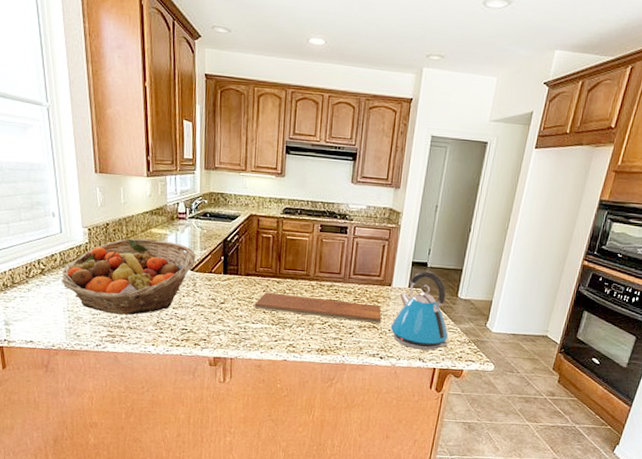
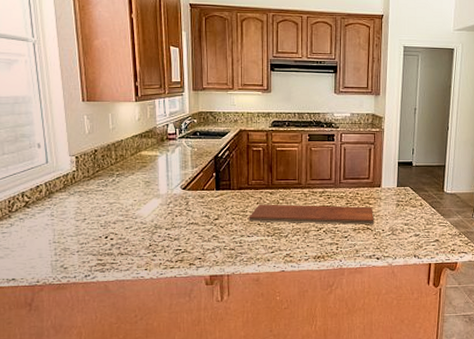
fruit basket: present [61,238,195,315] -> none [47,162,187,241]
kettle: present [390,270,449,350] -> none [384,169,441,246]

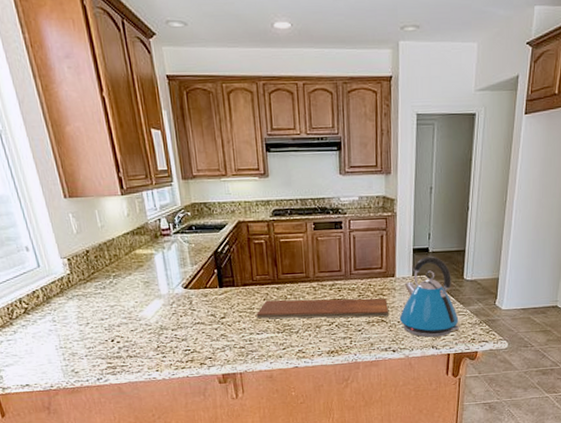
kettle: none [384,169,441,246] -> present [399,256,460,337]

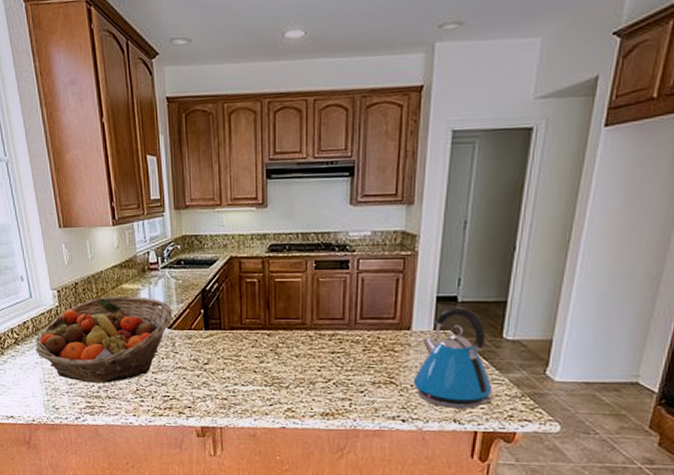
fruit basket: none [47,261,188,345] -> present [35,296,172,383]
chopping board: present [256,298,388,319] -> none [243,348,399,377]

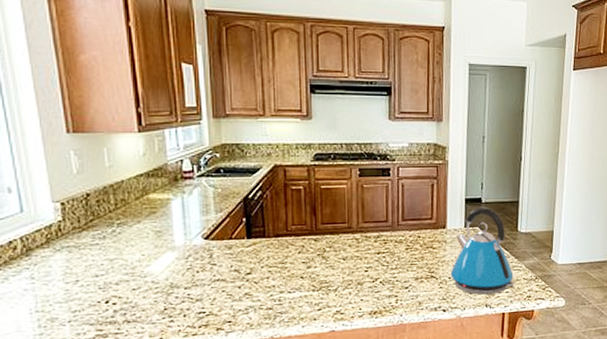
fruit basket: present [35,296,172,383] -> none [24,207,209,307]

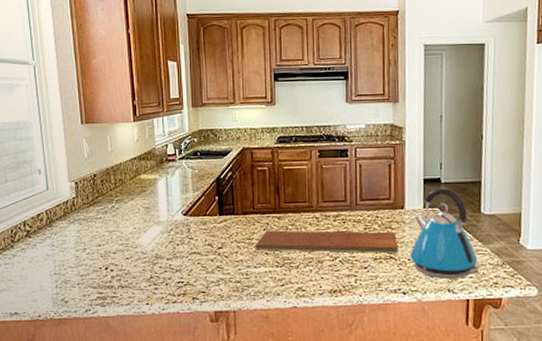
chopping board: none [289,251,438,275] -> present [255,230,397,253]

